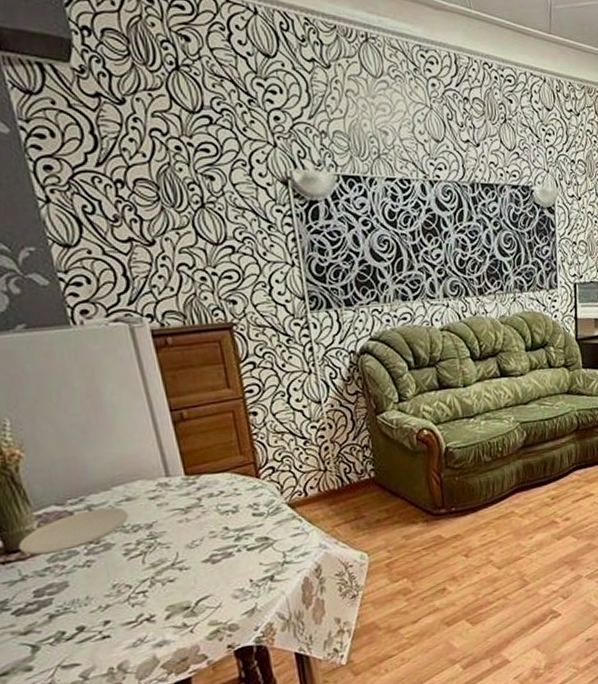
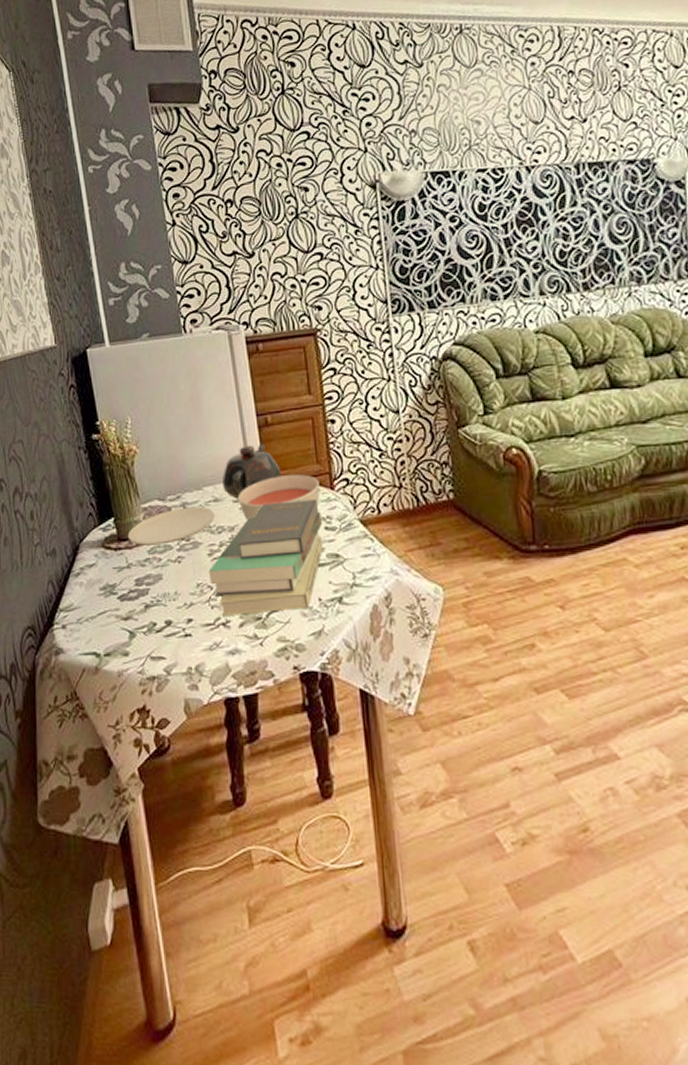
books: none [125,489,252,612] -> present [208,499,324,616]
teapot: none [134,439,203,496] -> present [222,444,281,499]
bowl: none [153,466,246,517] -> present [237,474,320,521]

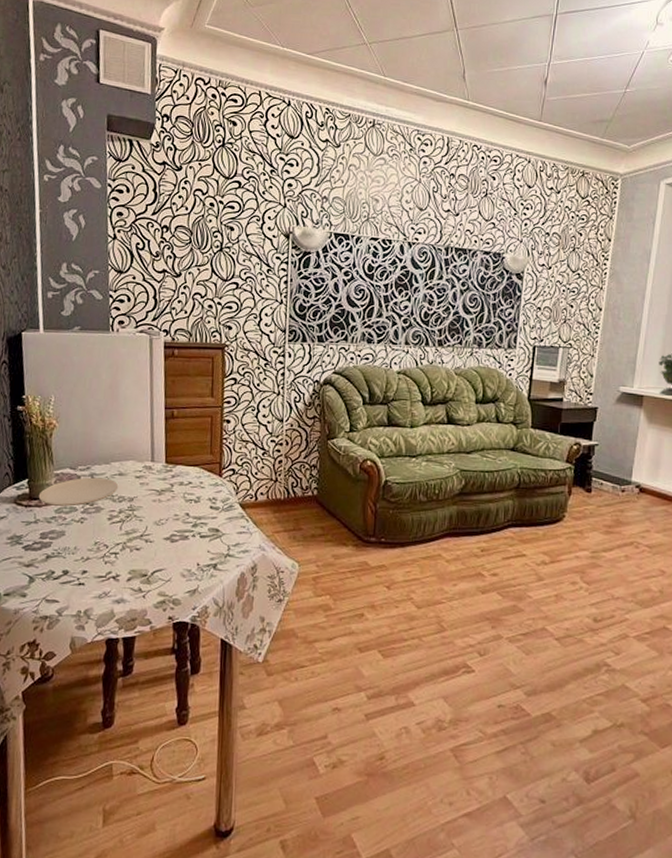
books: present [208,499,324,616] -> none [106,482,209,571]
teapot: present [222,444,281,499] -> none [128,432,180,476]
bowl: present [237,474,320,521] -> none [139,460,210,495]

